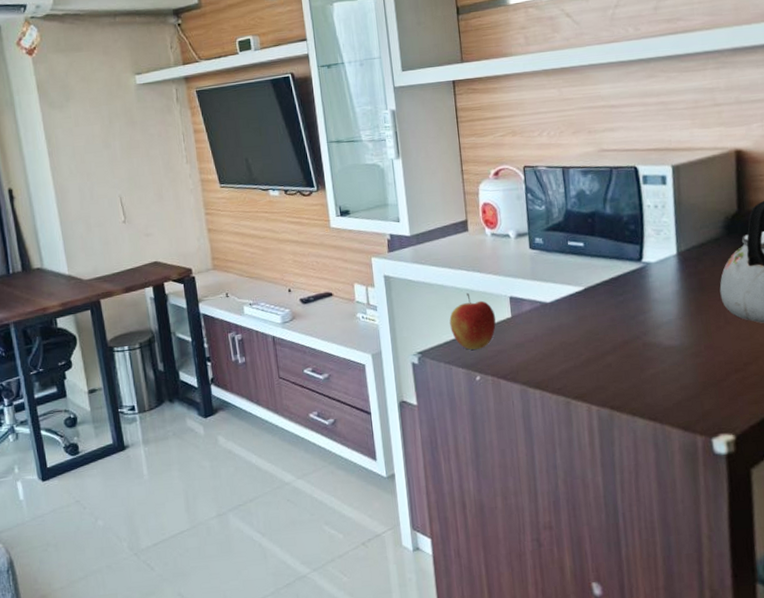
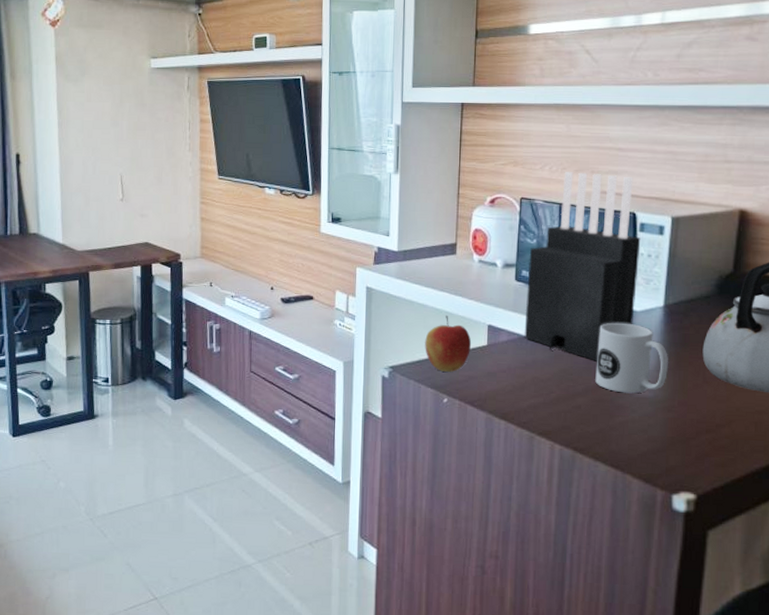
knife block: none [540,132,650,318] -> present [524,172,641,362]
mug: none [618,275,690,346] -> present [595,322,668,394]

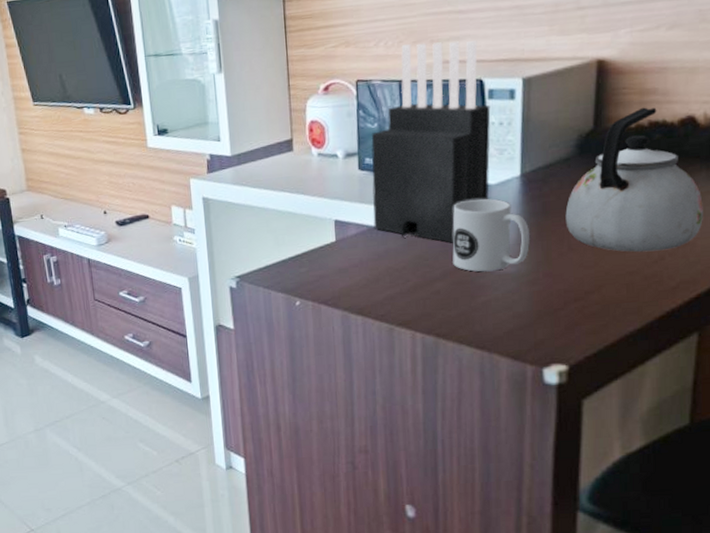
apple: present [425,315,472,372] -> none [270,215,320,274]

